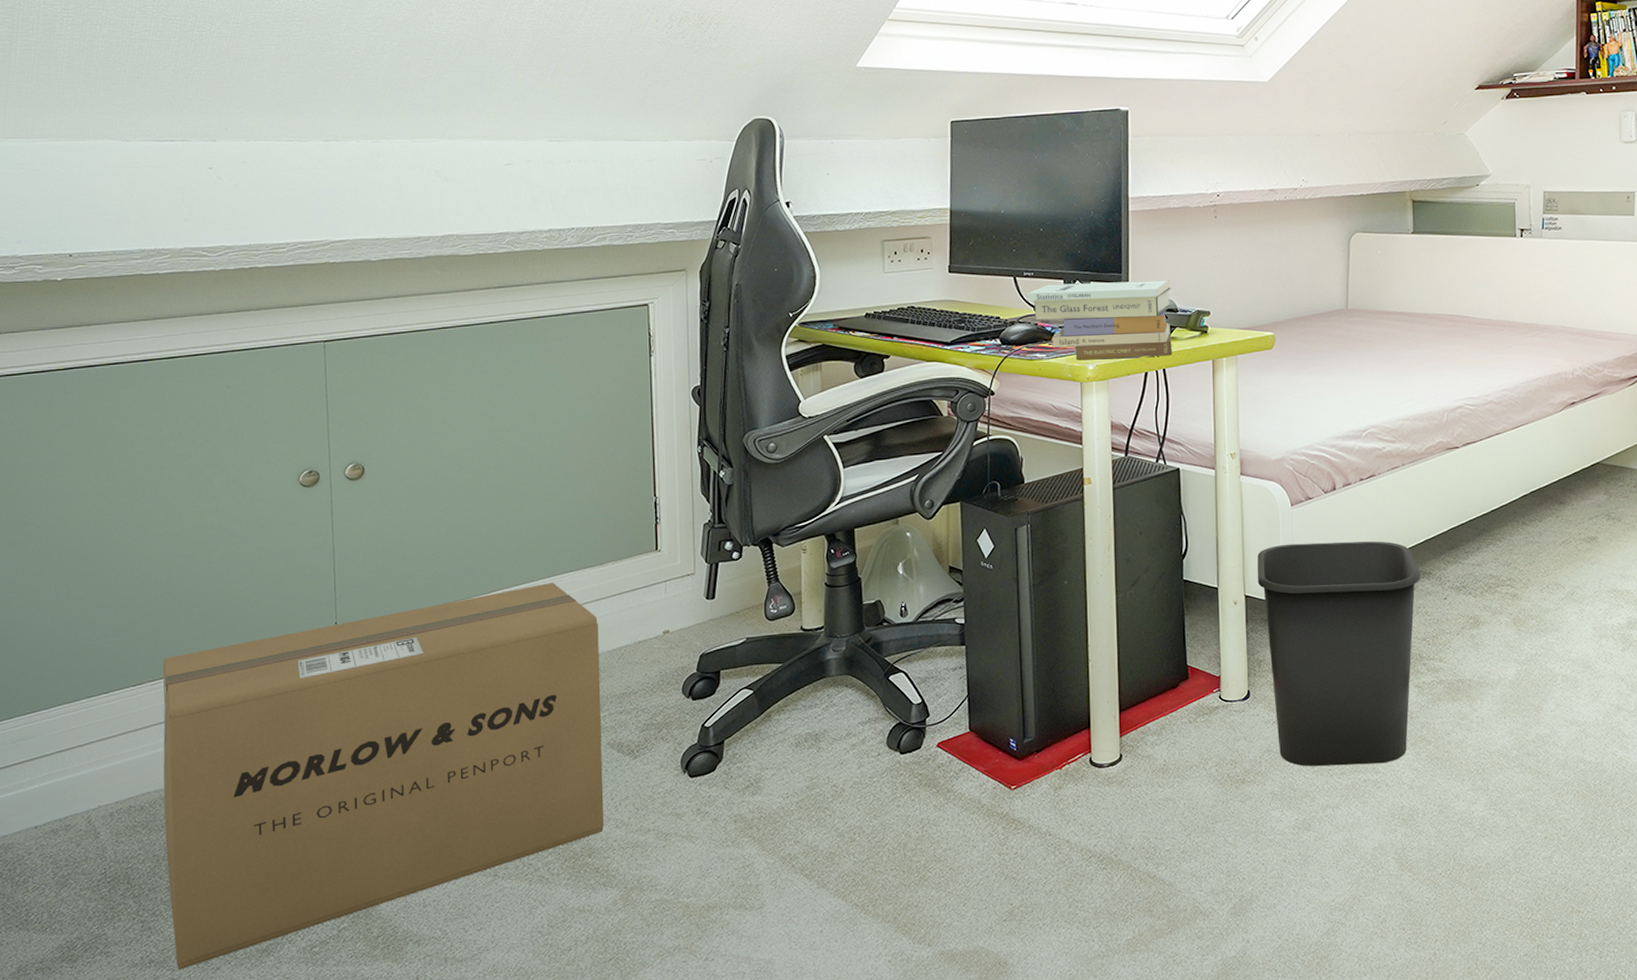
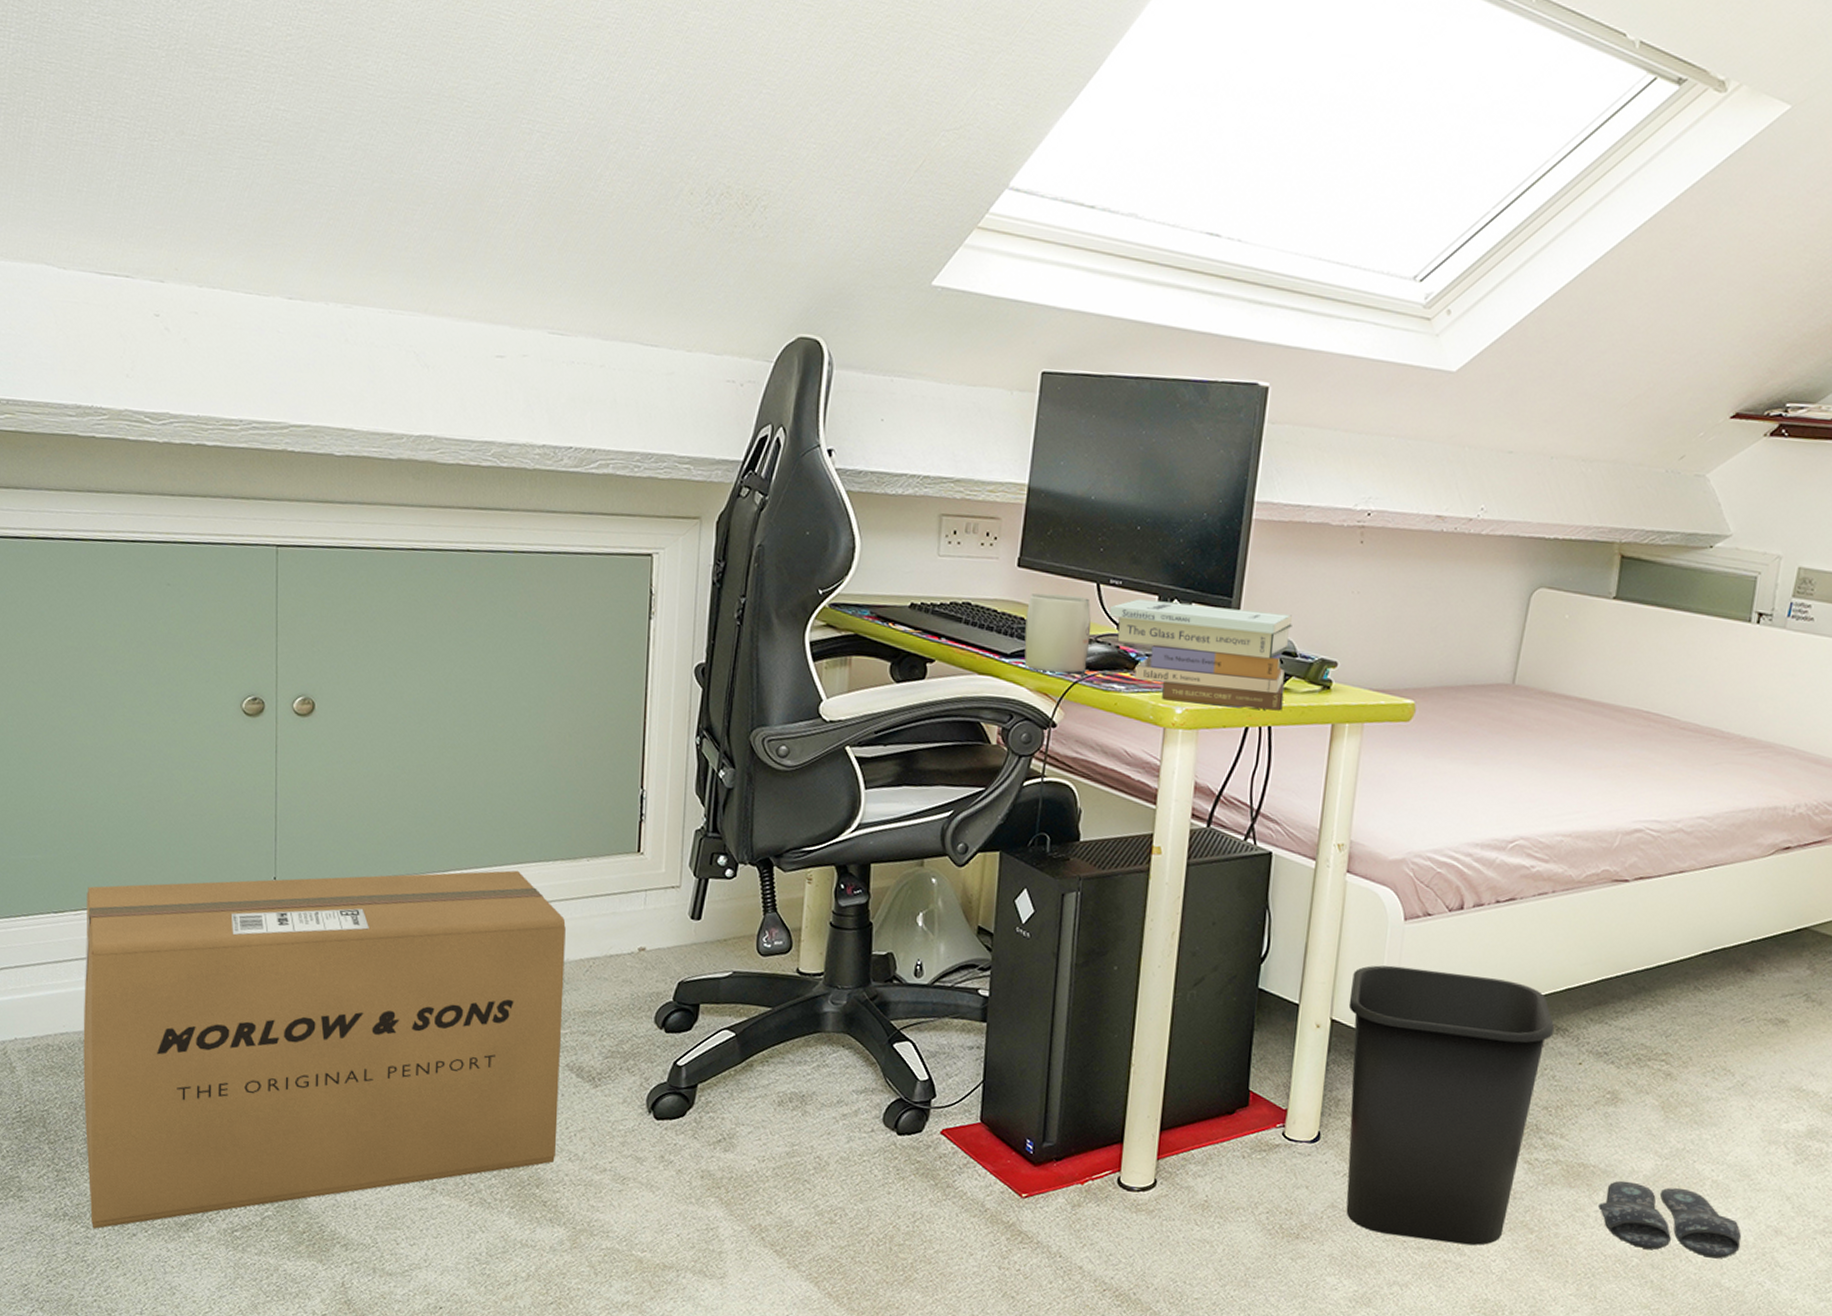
mug: none [960,289,1014,352] -> present [1024,593,1091,673]
slippers: none [1477,686,1592,741] -> present [1597,1180,1741,1259]

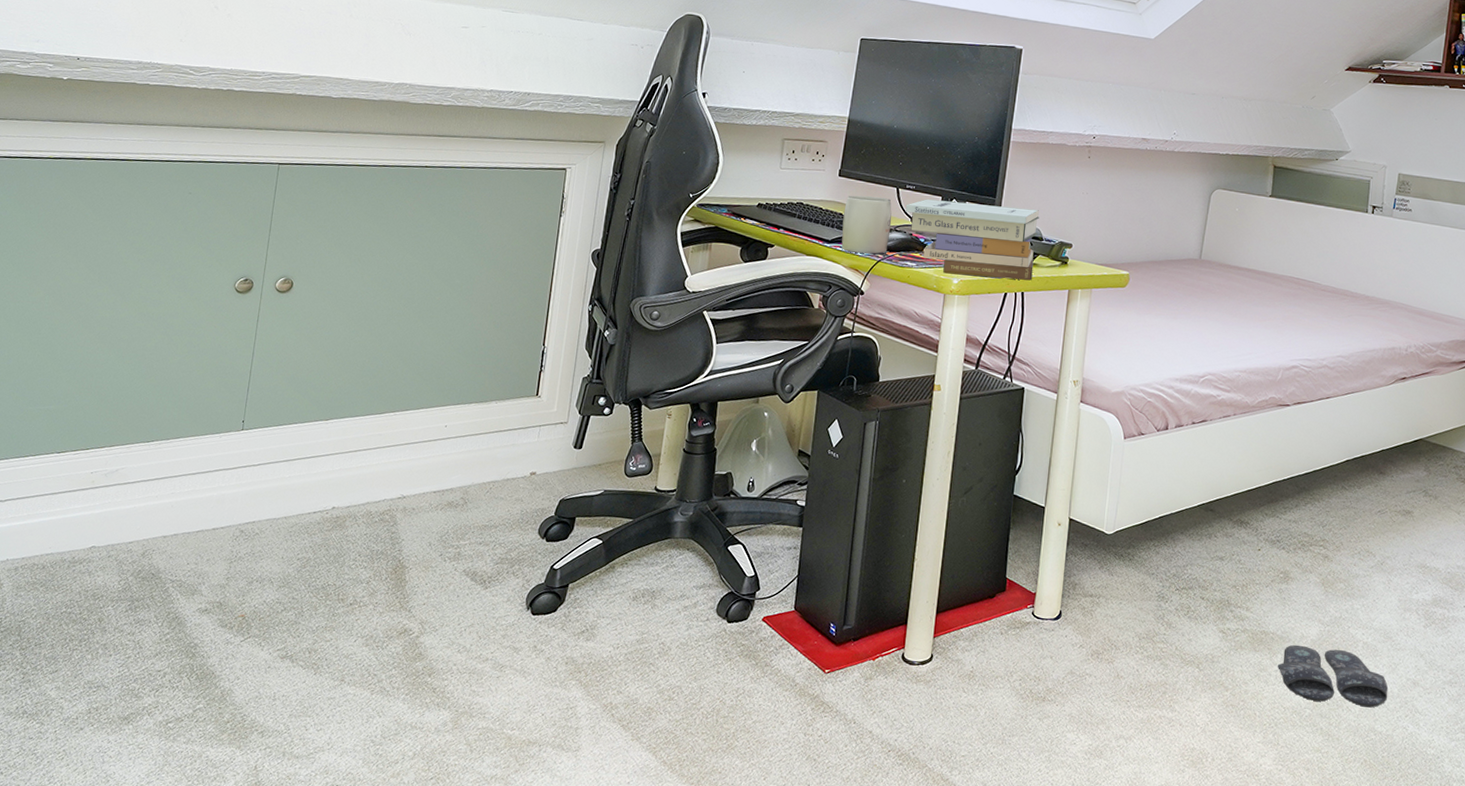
box: present [83,870,566,1229] -> none [46,411,474,725]
waste bin: present [1346,965,1555,1246] -> none [1082,474,1239,703]

